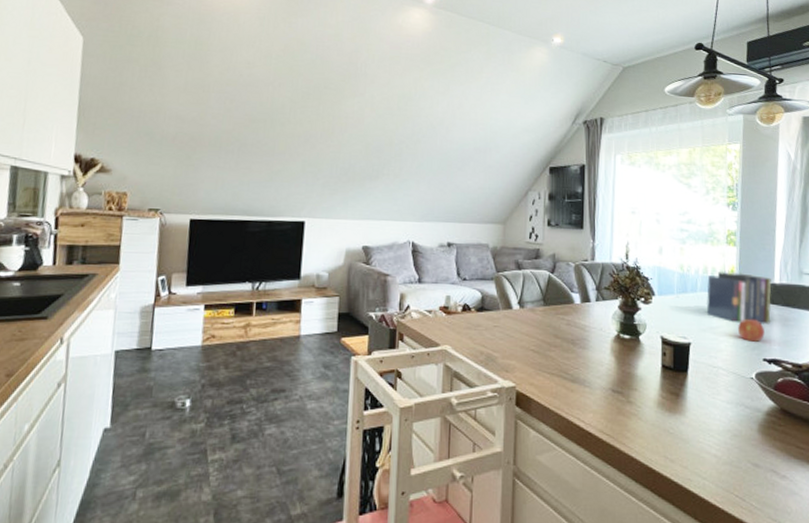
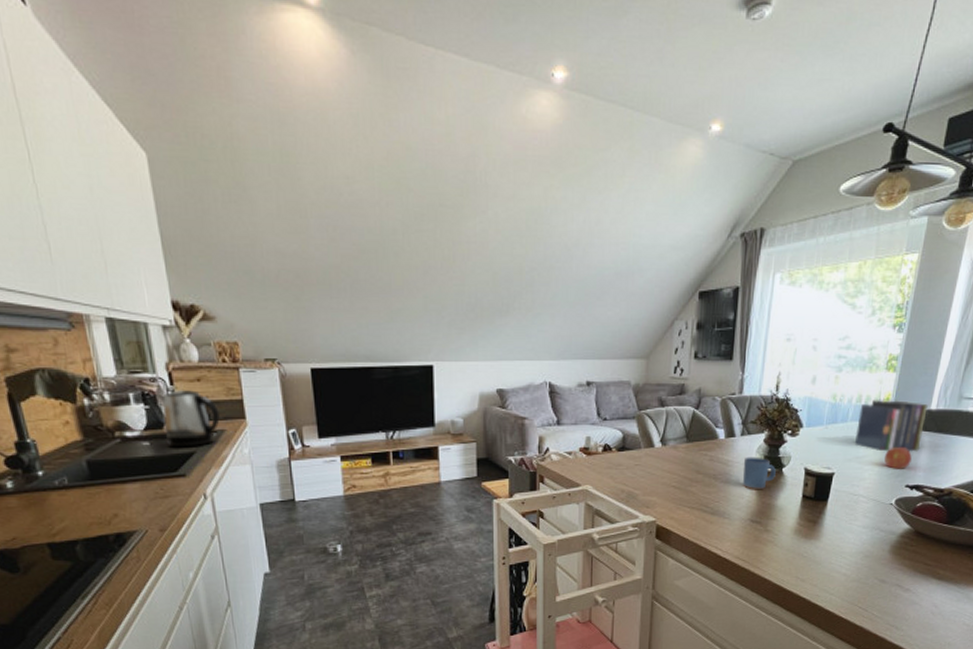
kettle: none [37,234,95,290] -> present [161,390,220,448]
mug: none [600,322,633,358] -> present [743,457,776,490]

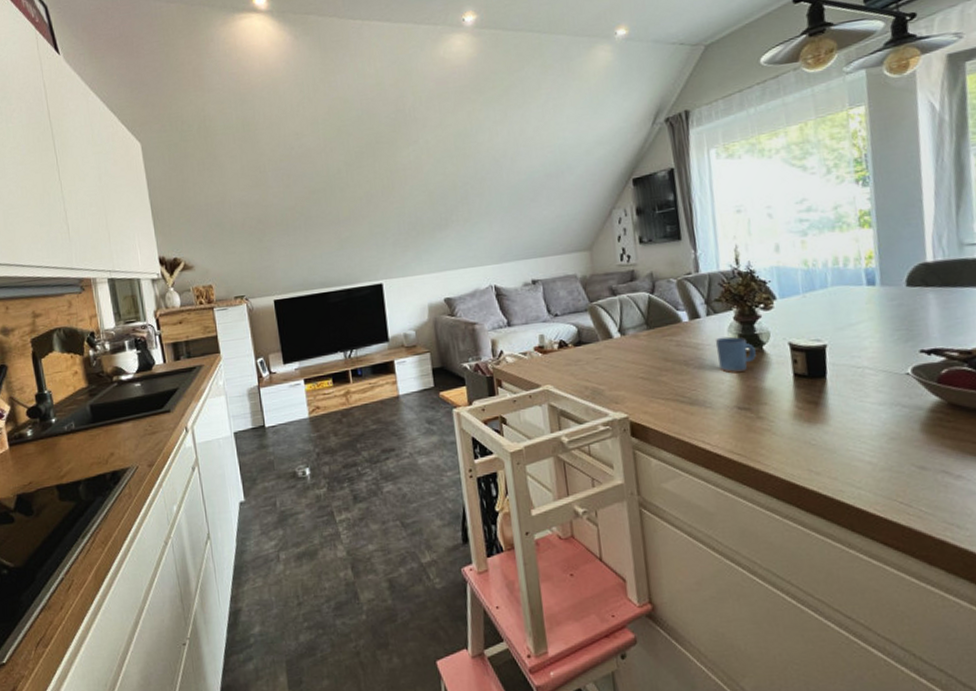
kettle: present [161,390,220,448] -> none [150,332,198,386]
books: present [854,399,928,452] -> none [839,256,926,316]
fruit: present [883,448,912,469] -> none [883,308,920,334]

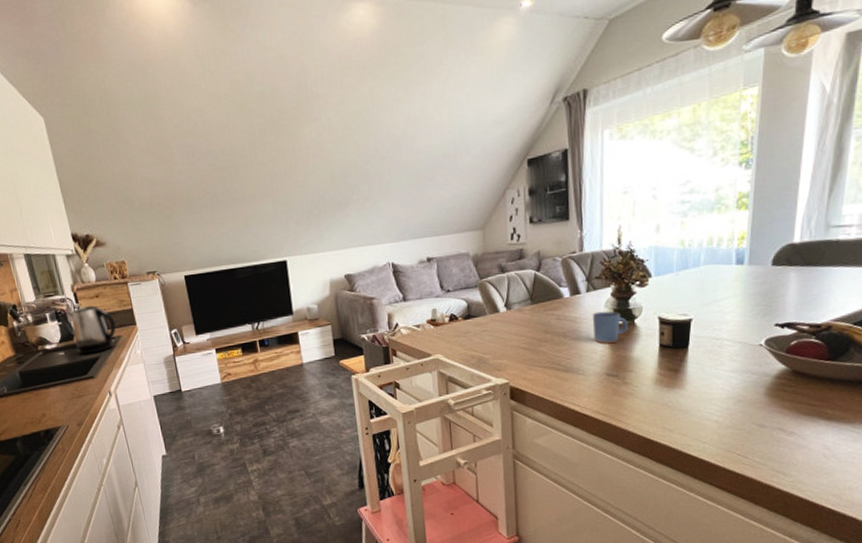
kettle: none [150,332,198,386] -> present [70,305,116,355]

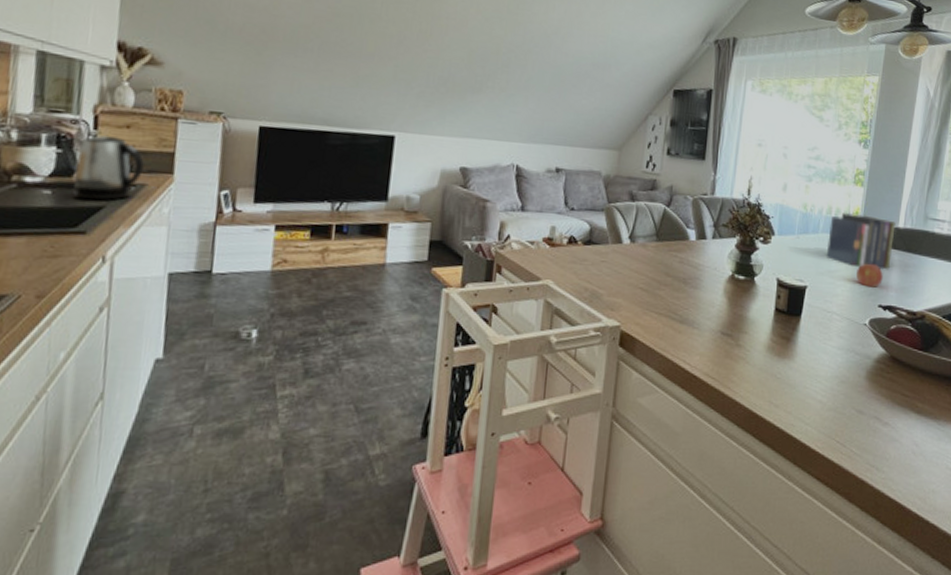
mug: present [592,311,628,344] -> none [714,261,748,299]
books: none [710,237,790,293] -> present [826,212,896,270]
fruit: none [746,285,778,309] -> present [855,264,883,288]

